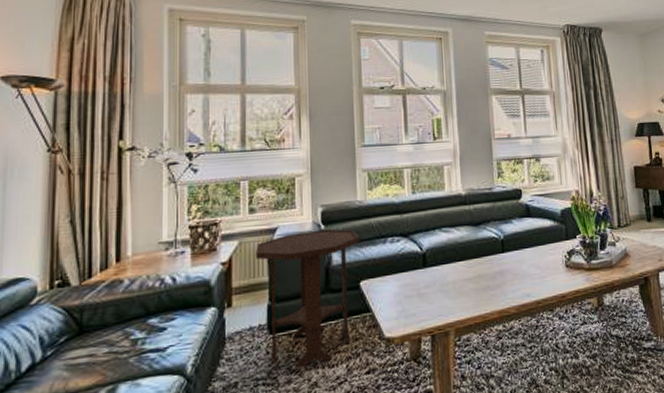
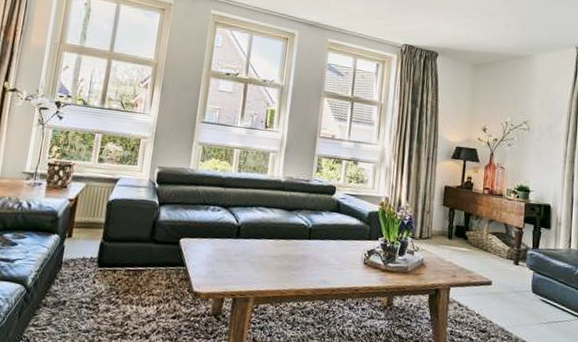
side table: present [256,229,360,368] -> none [95,185,187,301]

